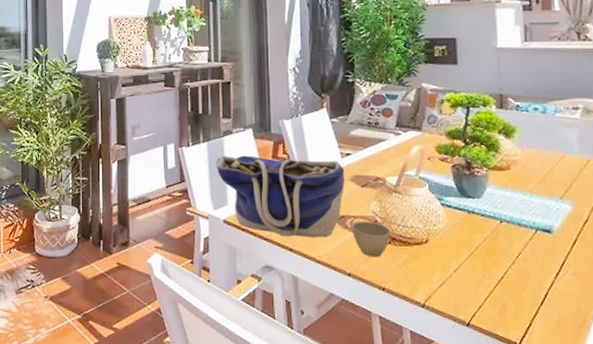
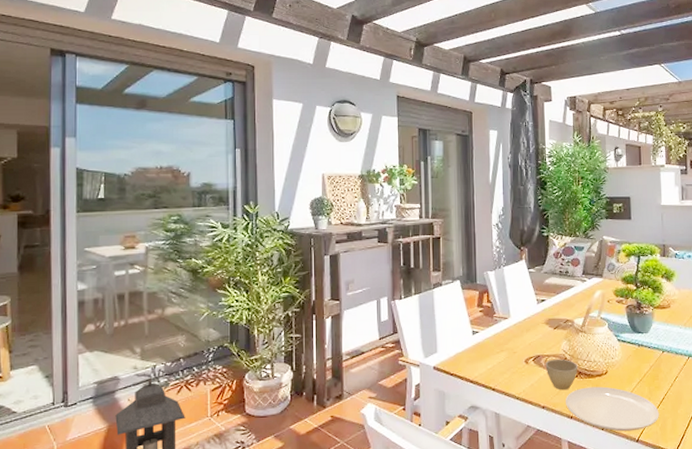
tote bag: present [216,155,345,238] -> none [427,305,541,378]
plate: none [376,256,497,313] -> present [566,386,659,432]

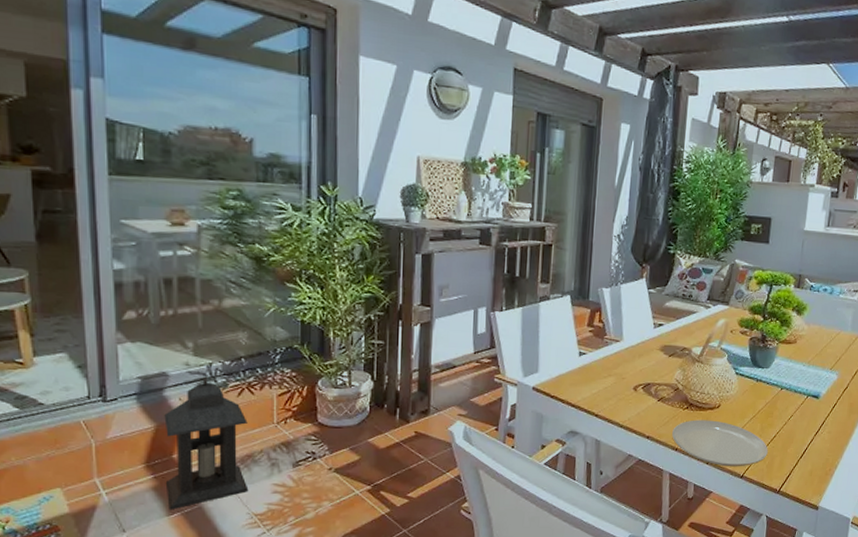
cup: present [545,359,578,390] -> none [655,388,690,421]

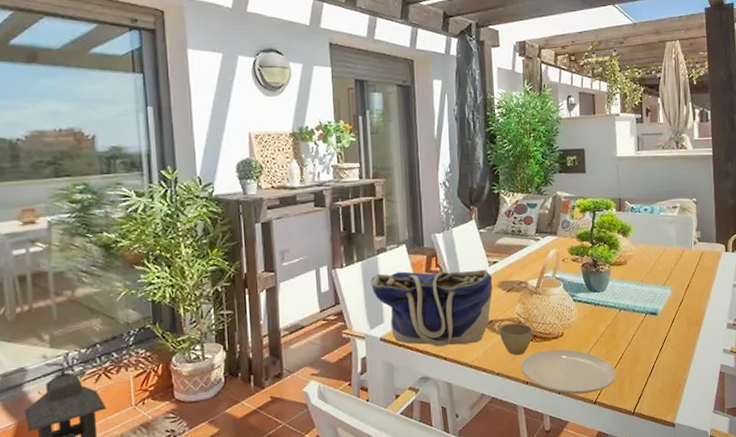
tote bag: none [529,322,656,404] -> present [371,269,493,347]
cup: none [655,388,690,421] -> present [499,322,533,356]

